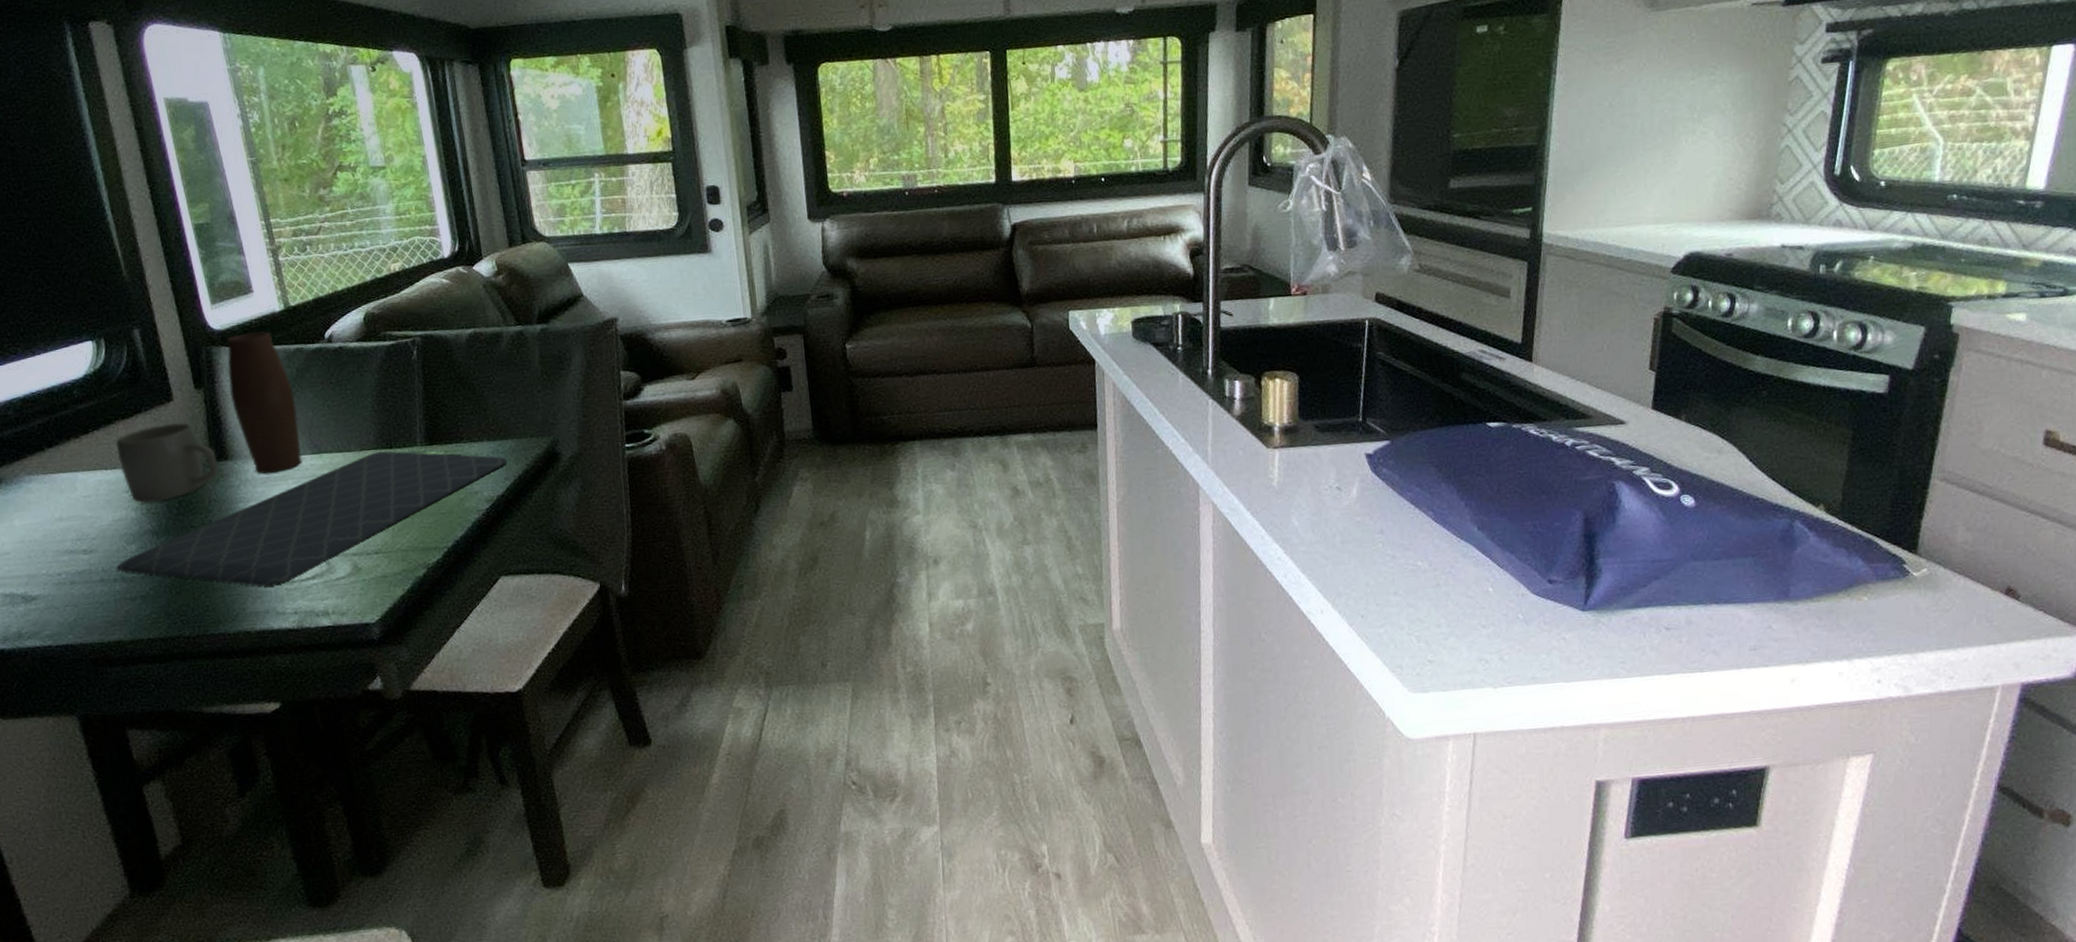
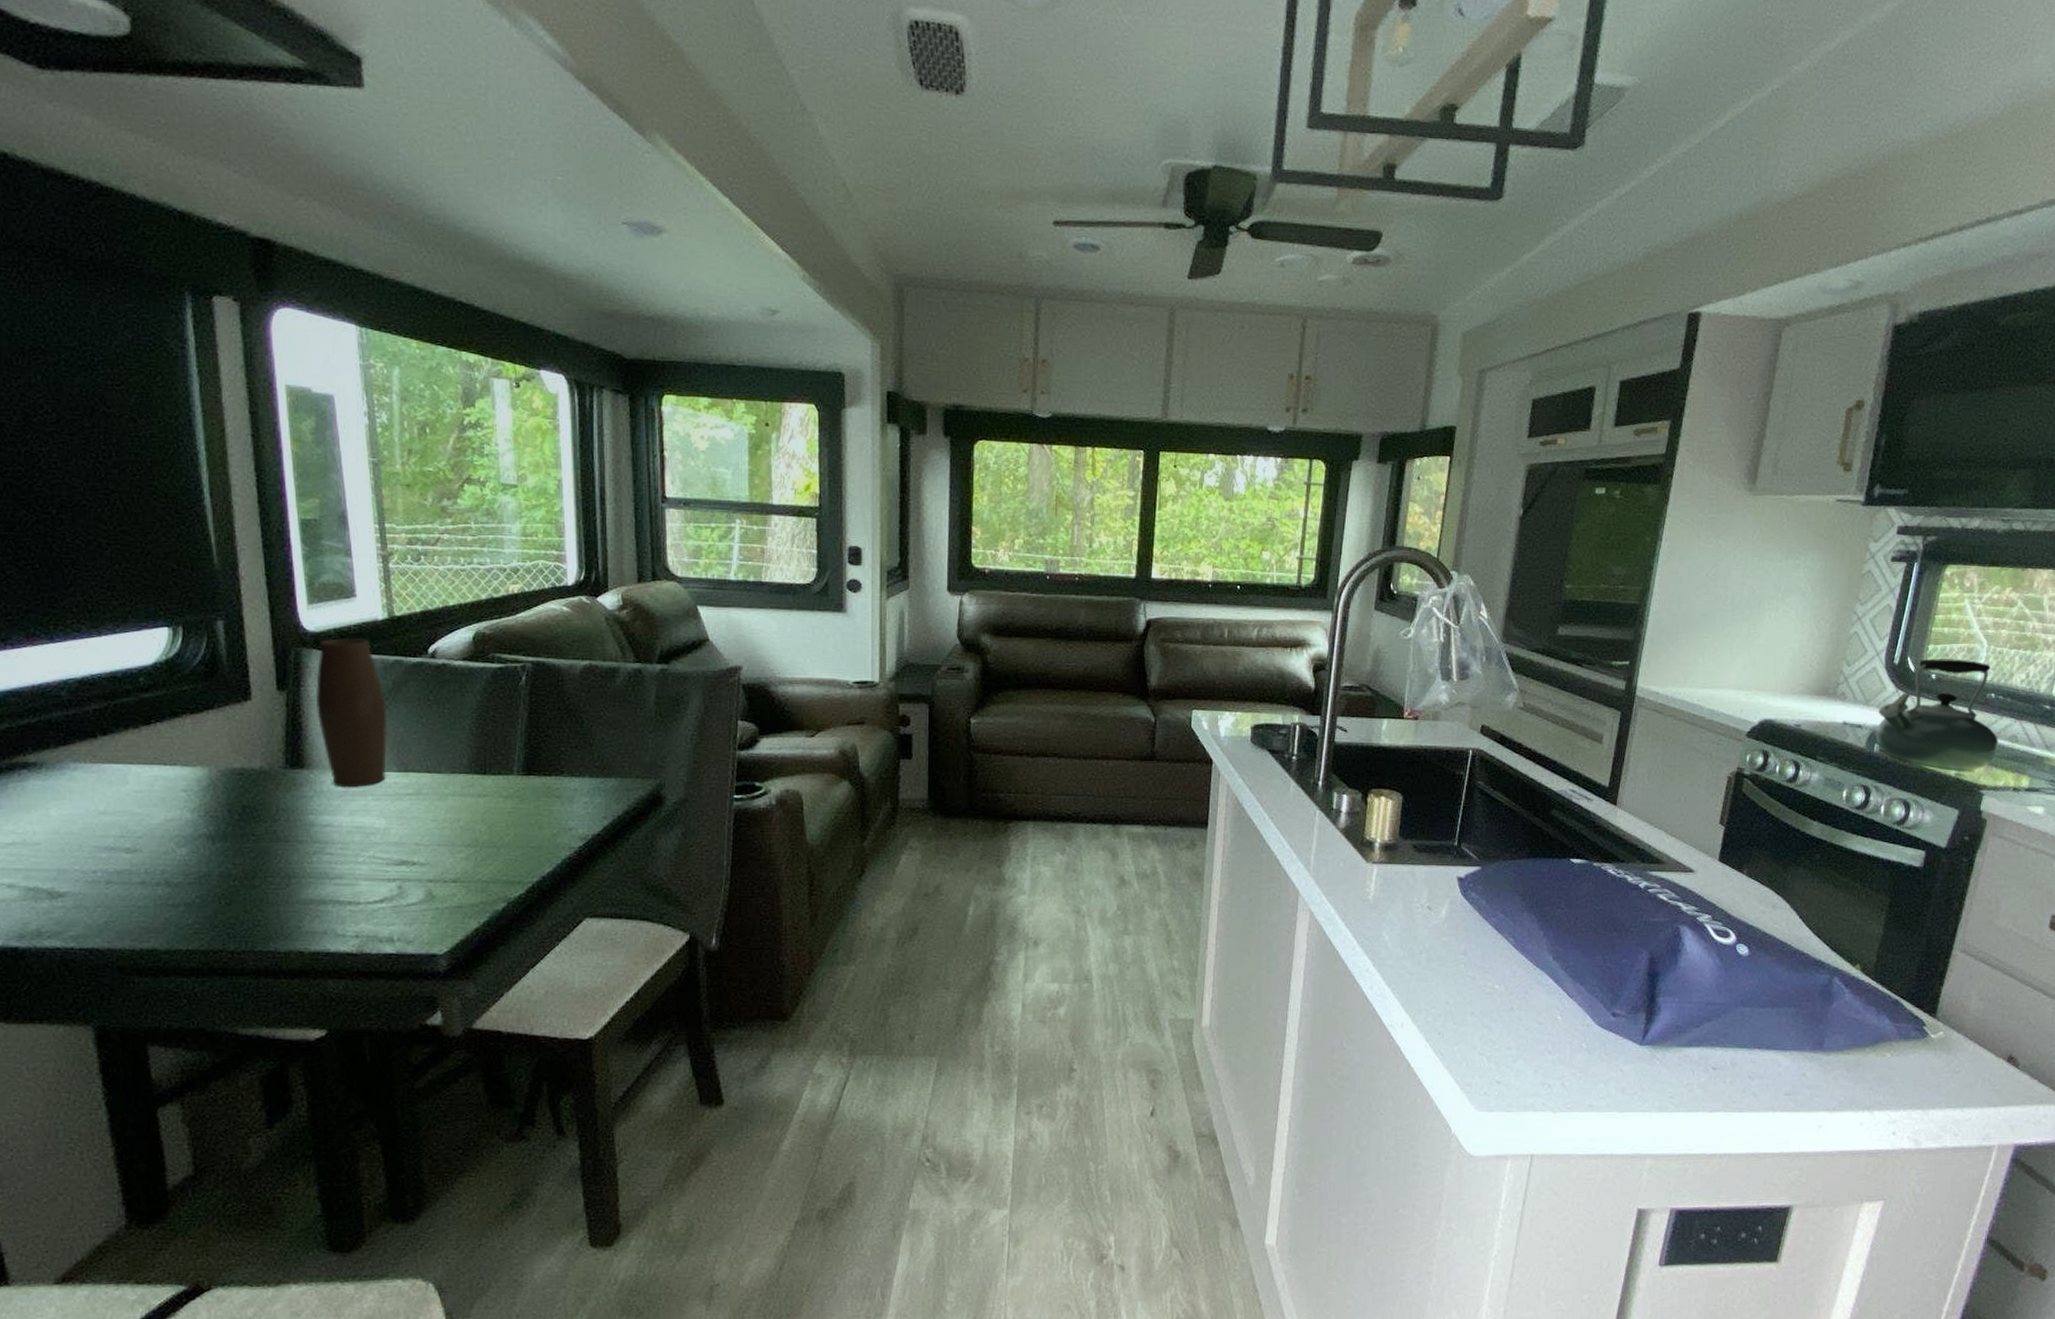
mug: present [115,422,220,504] -> none [179,723,293,806]
placemat: present [116,451,508,586] -> none [161,776,608,905]
kettle: none [1820,161,1966,285] -> present [1876,658,1999,772]

